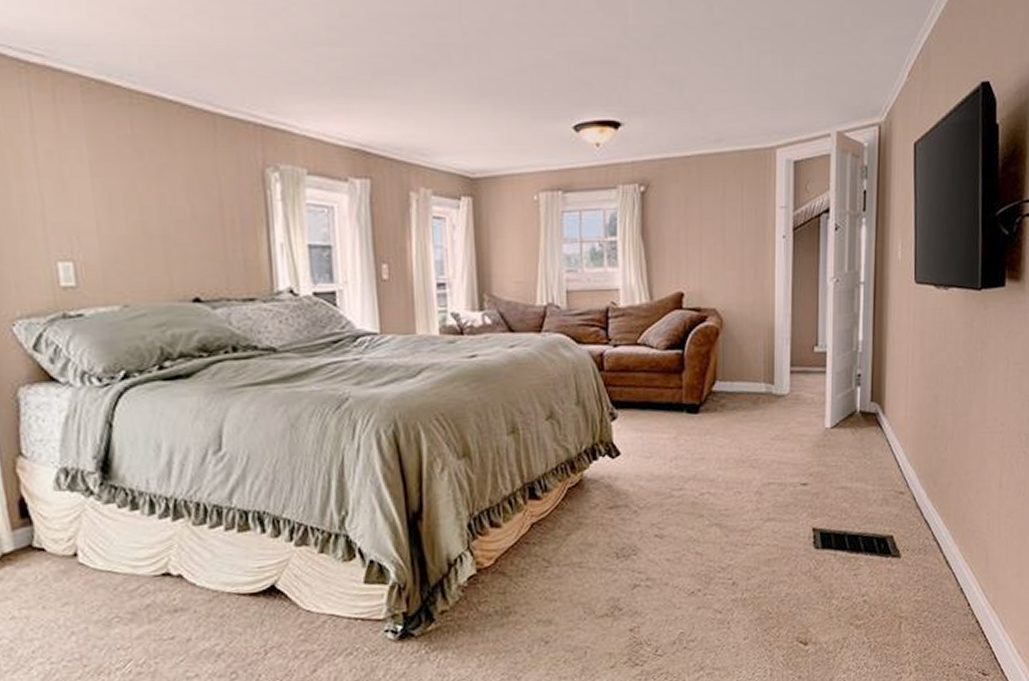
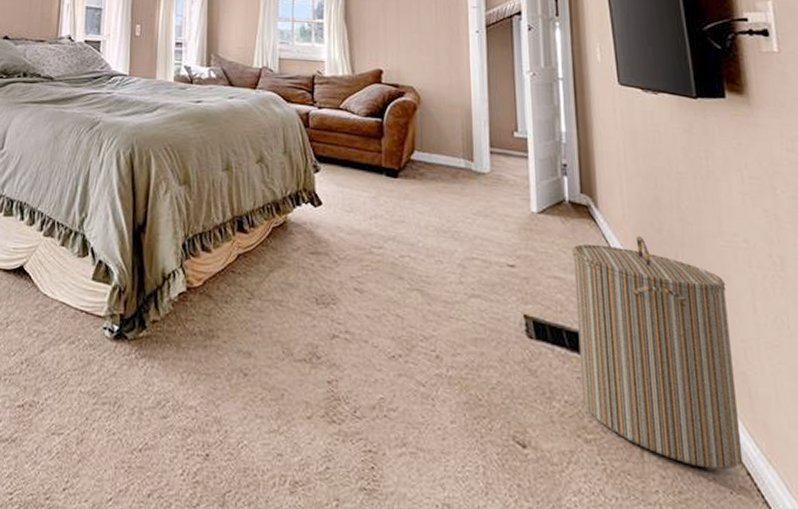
laundry hamper: none [856,435,982,626] -> present [571,236,743,470]

